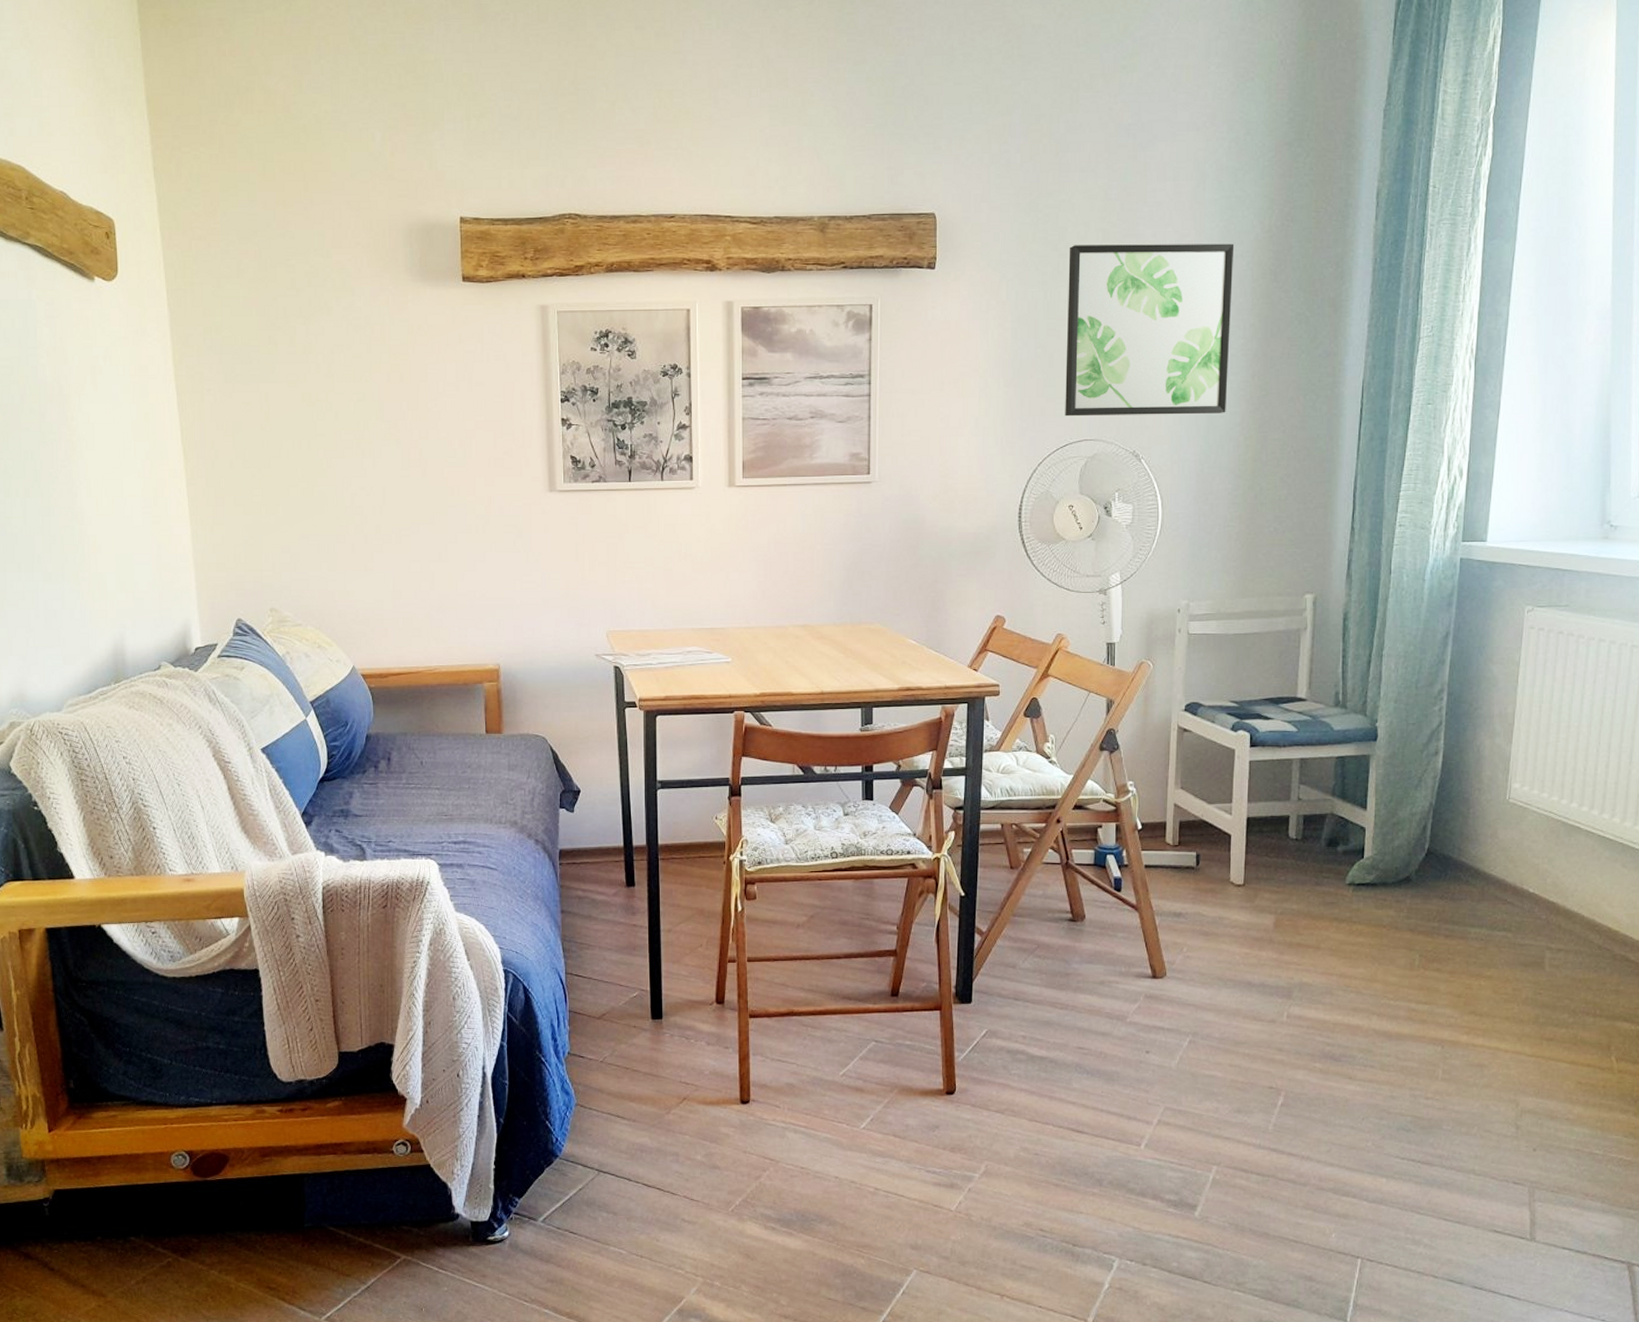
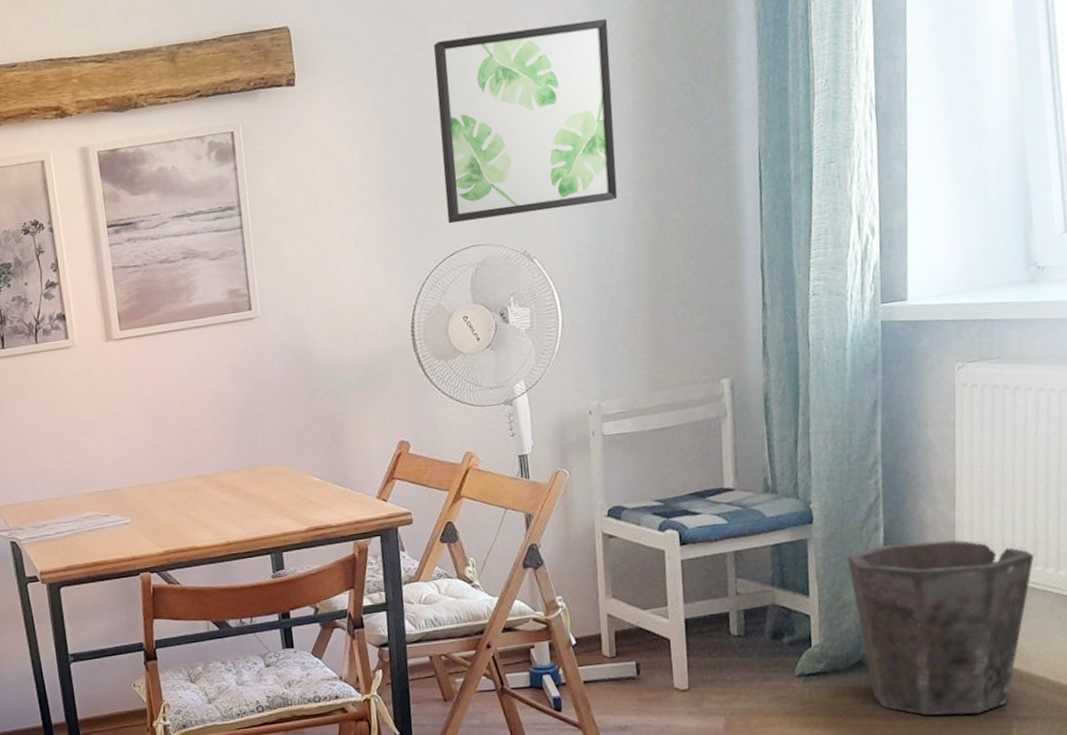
waste bin: none [1406,769,1581,941] -> present [847,539,1034,716]

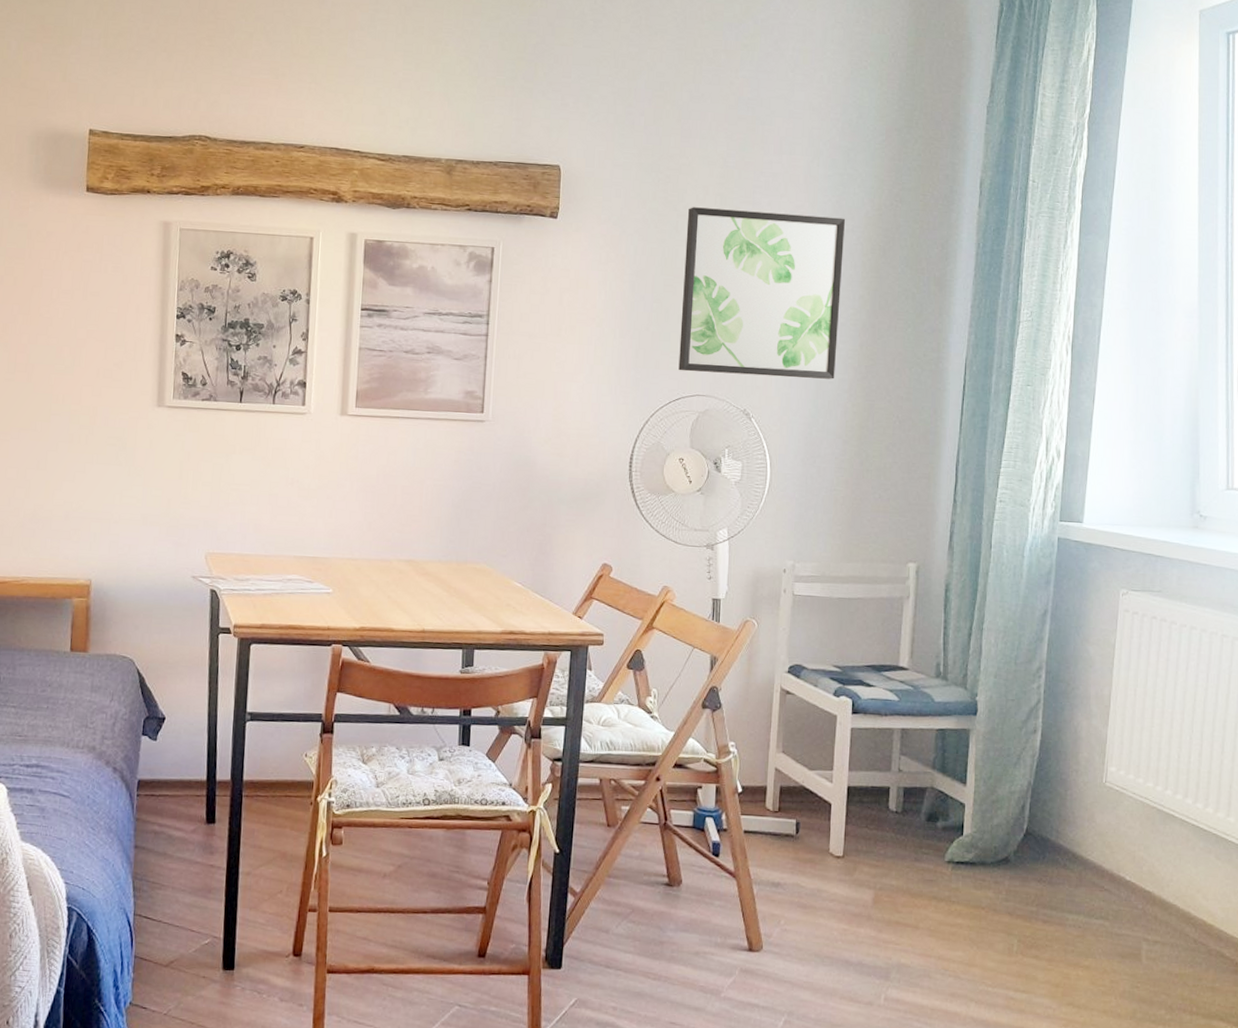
waste bin: present [847,539,1034,716] -> none [1005,748,1176,930]

